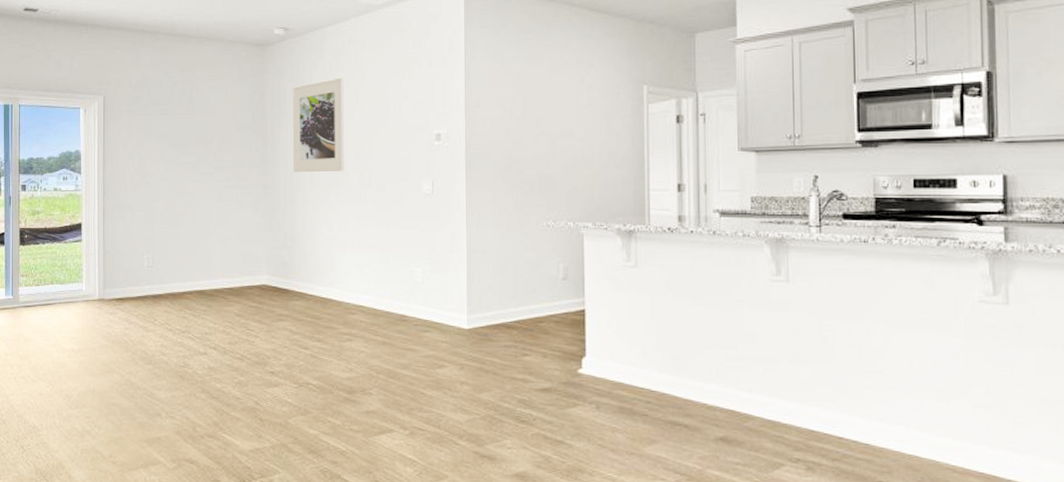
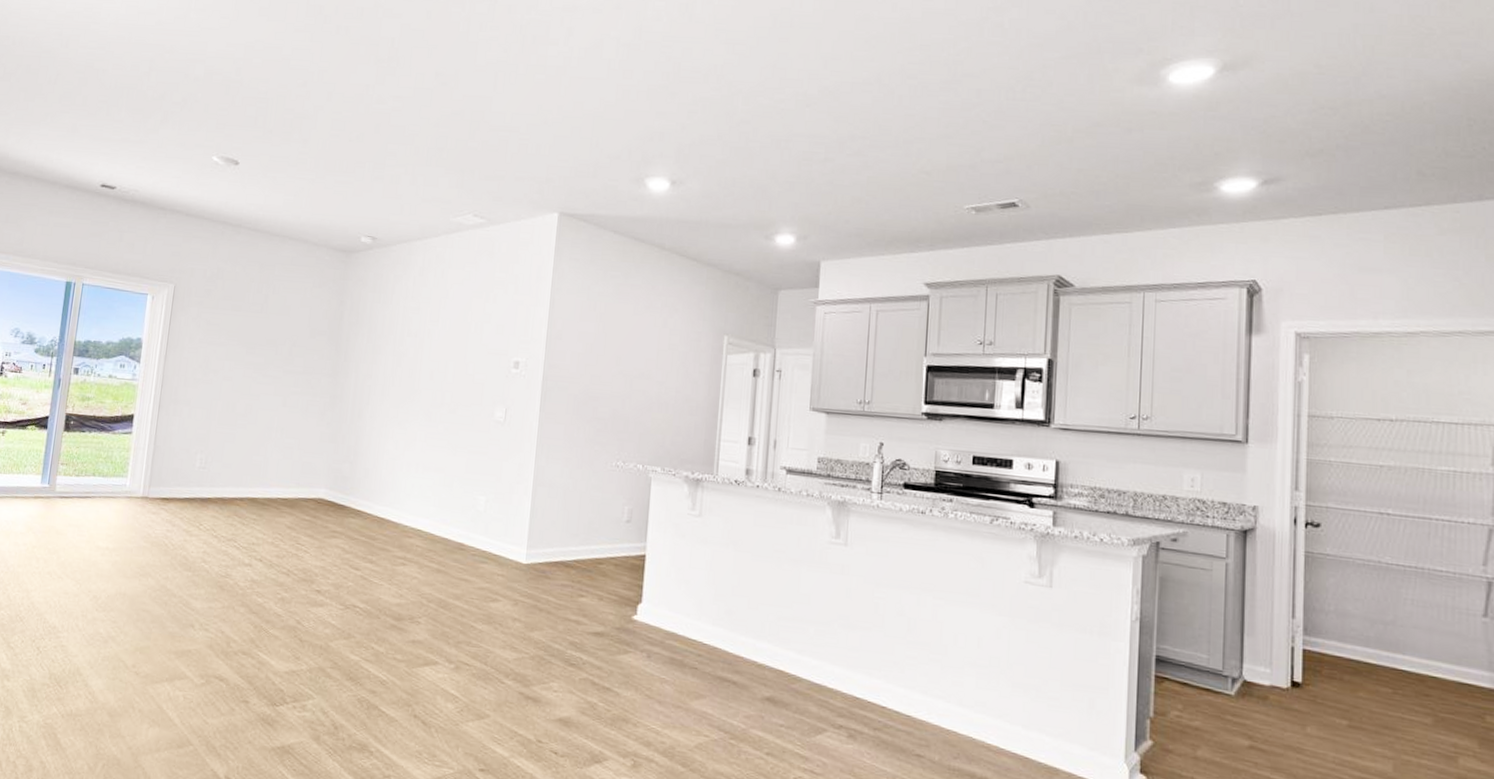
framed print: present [292,77,344,173] -> none [364,293,427,389]

